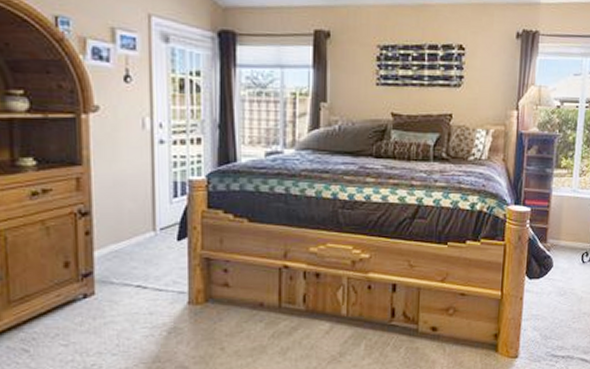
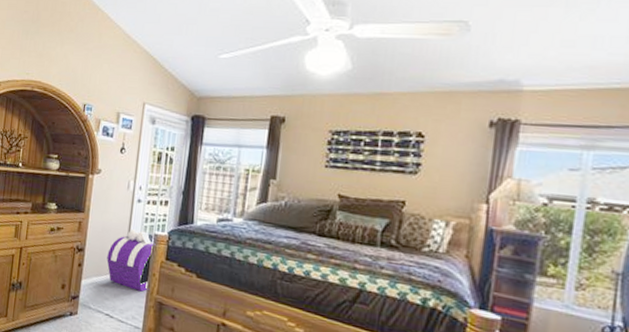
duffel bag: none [126,178,192,250] -> present [107,229,156,292]

